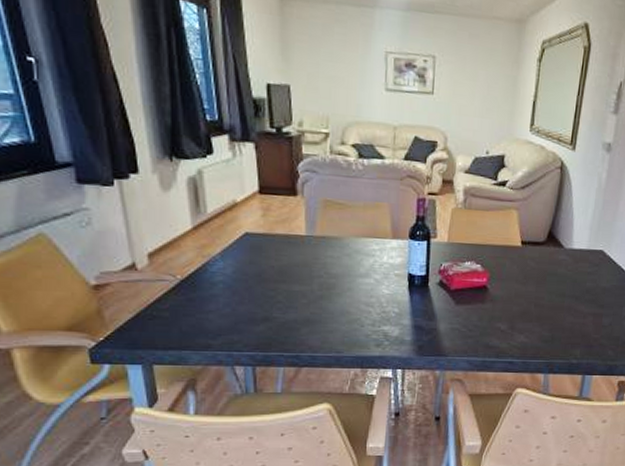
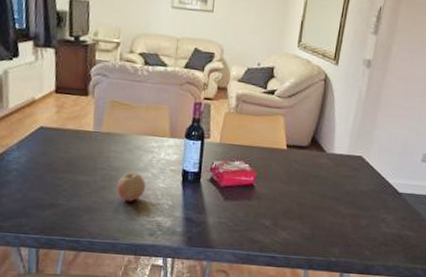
fruit: none [336,279,369,312] -> present [116,172,146,202]

